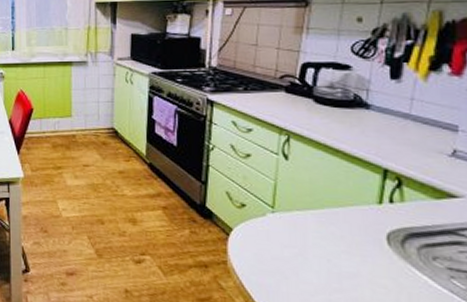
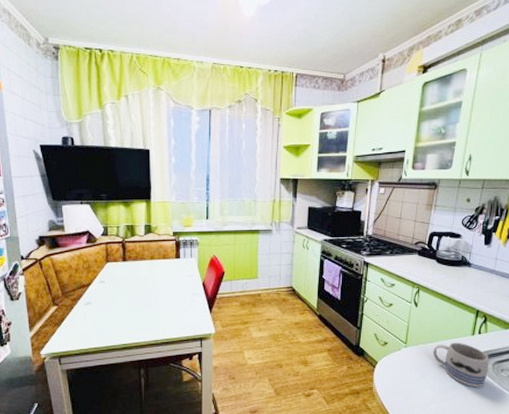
mug: none [316,211,411,280] -> present [433,342,489,388]

